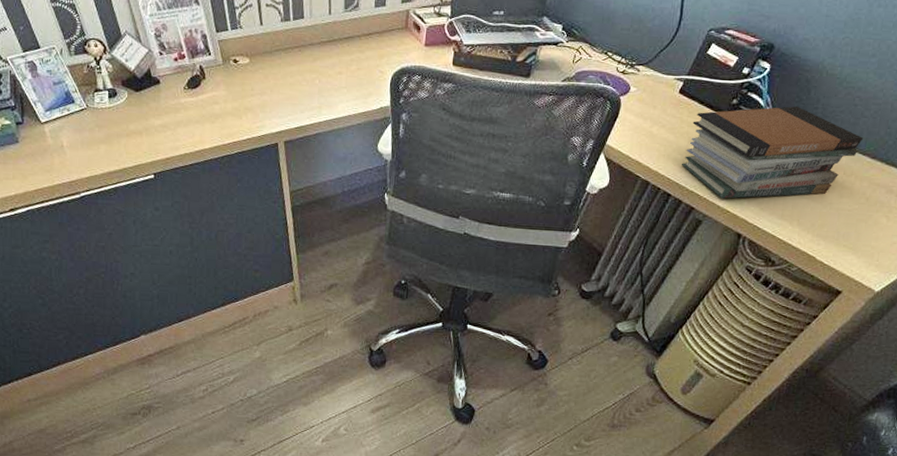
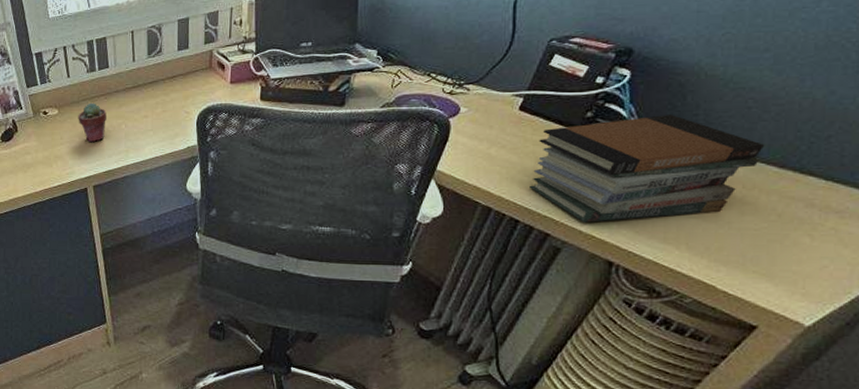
potted succulent: none [270,54,300,96] -> present [78,102,107,142]

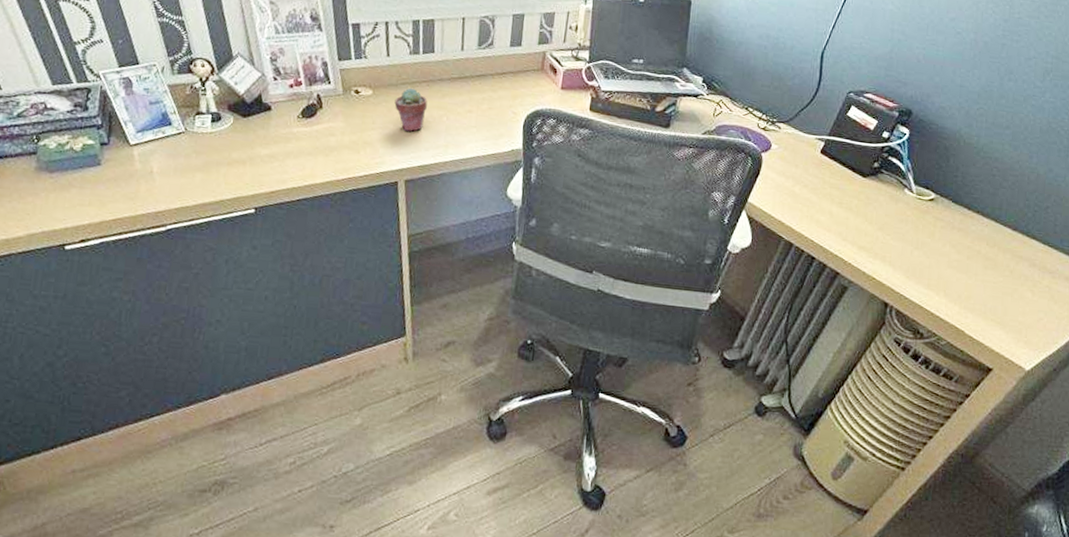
book stack: present [530,115,765,222] -> none [825,173,1004,265]

